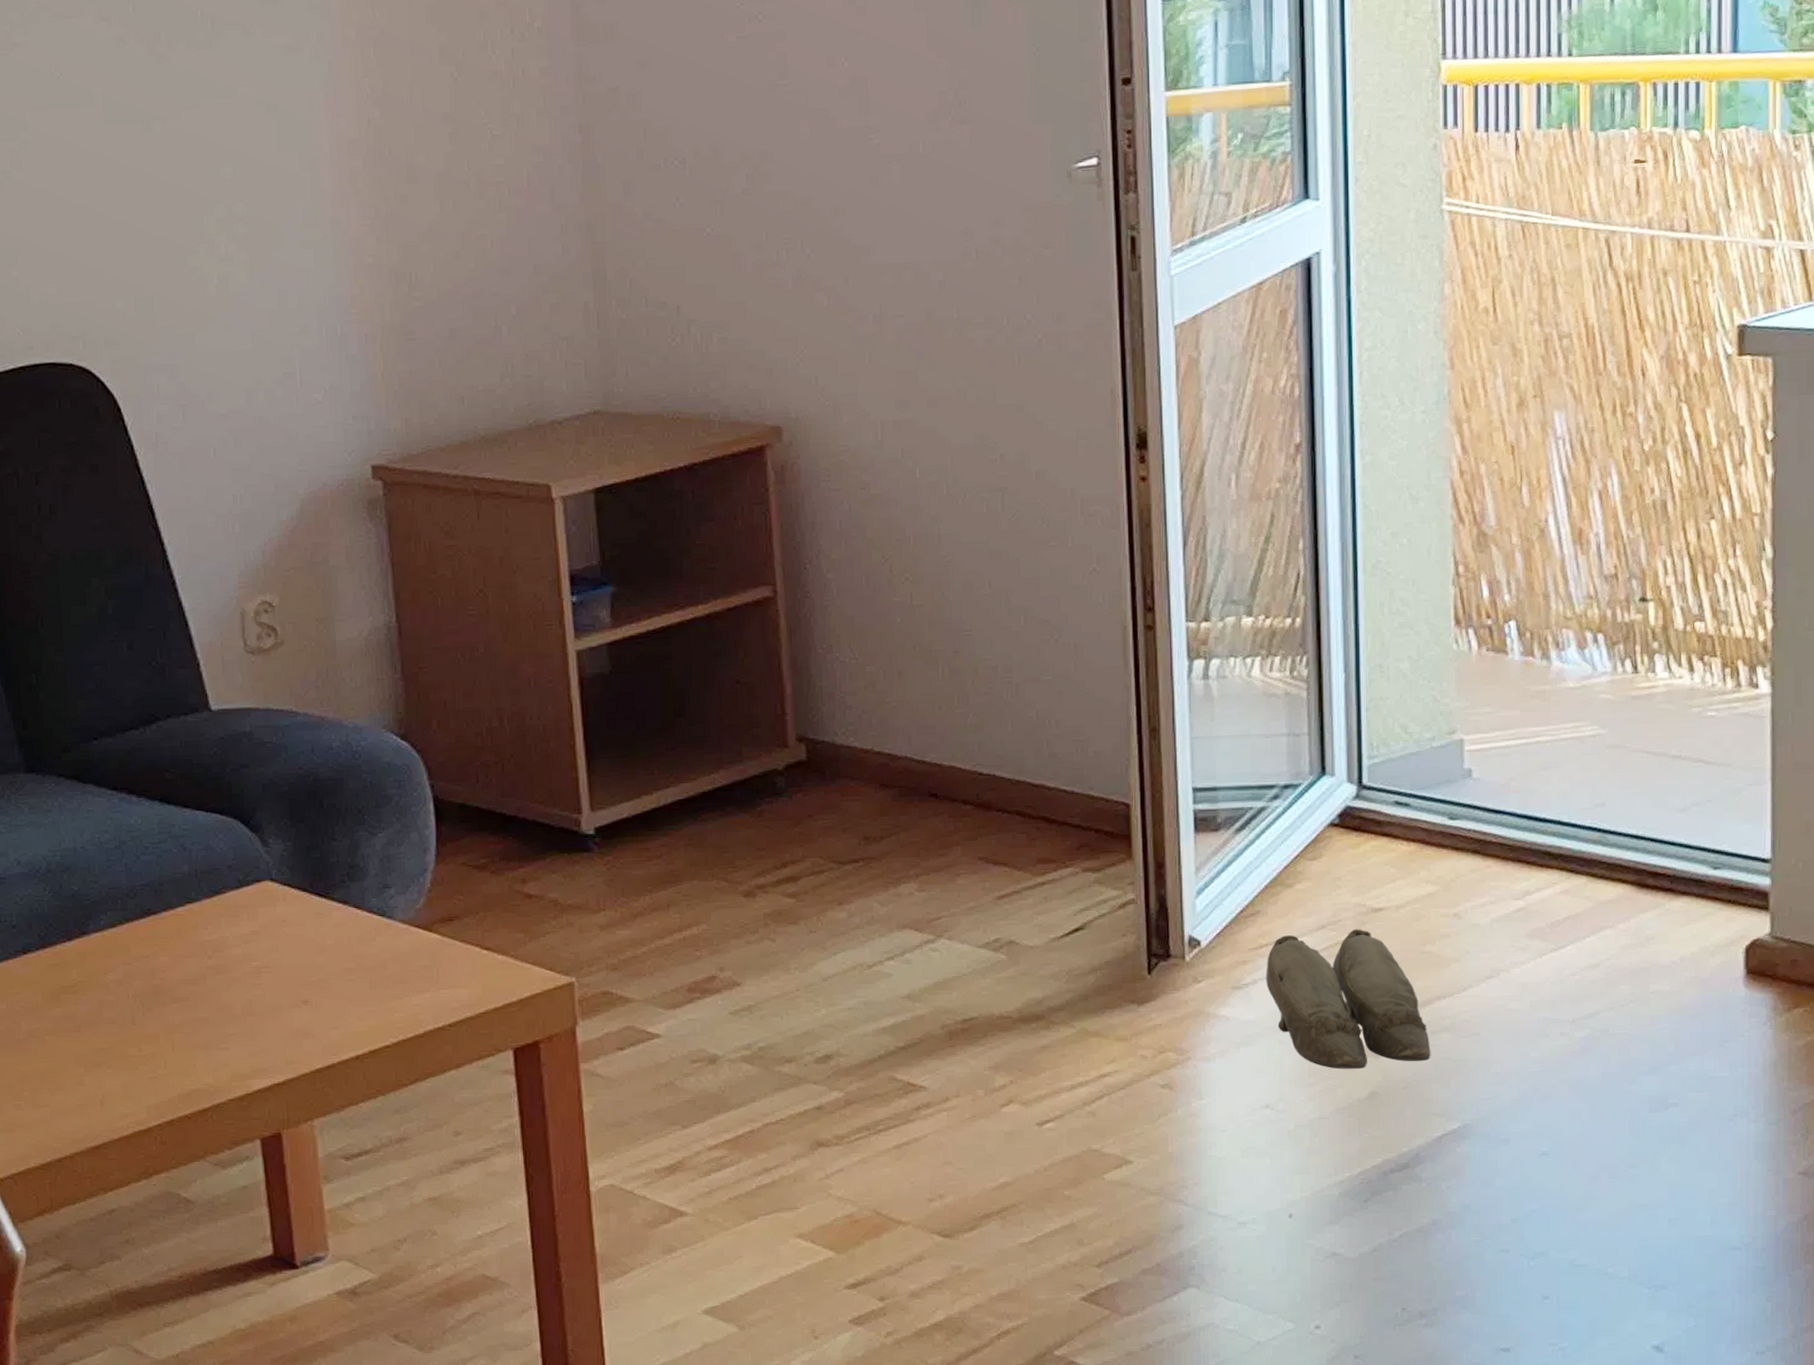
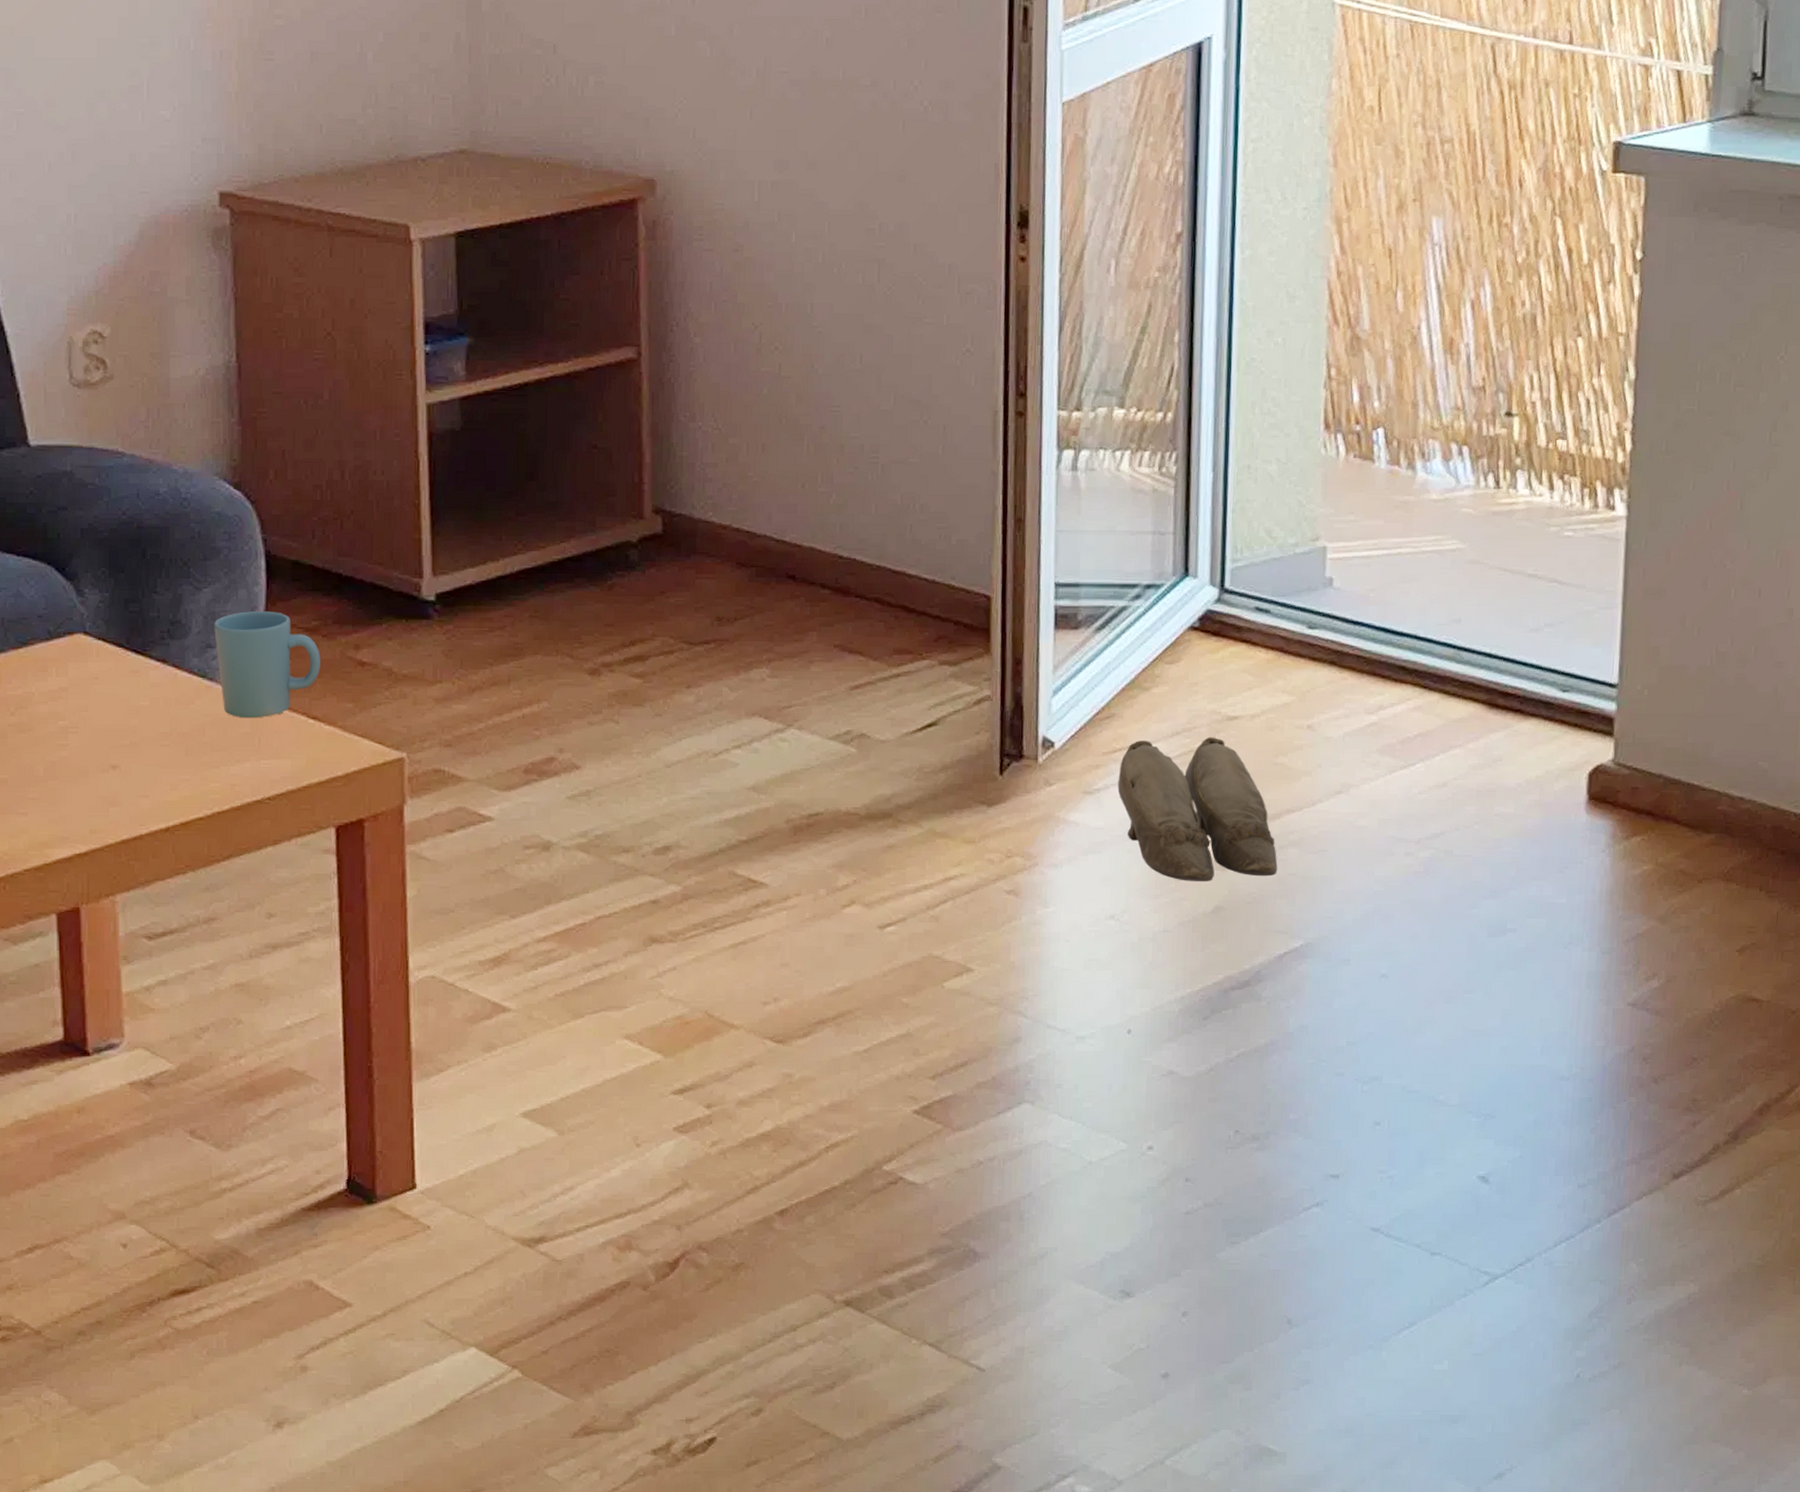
mug: none [390,852,491,952] -> present [214,611,320,719]

